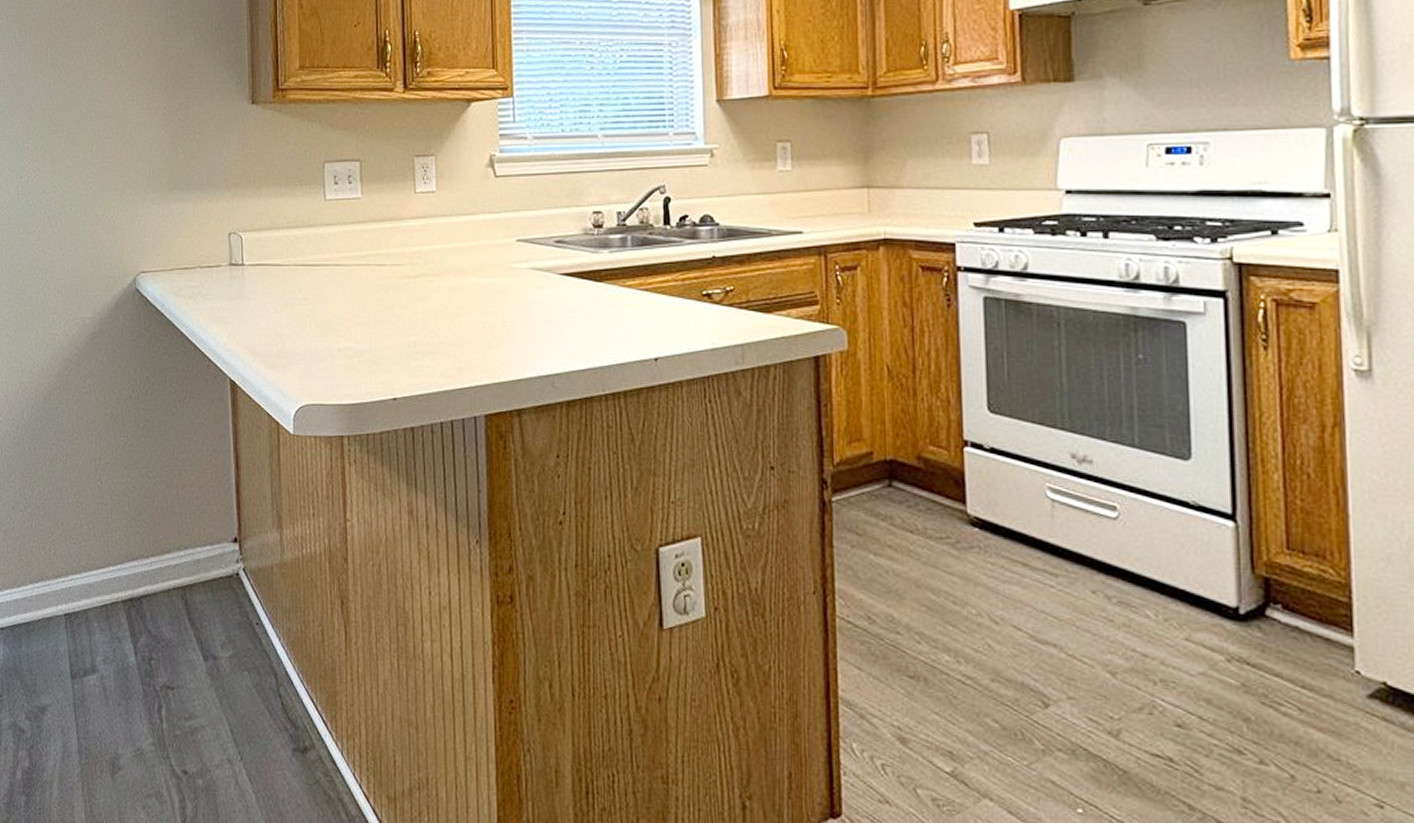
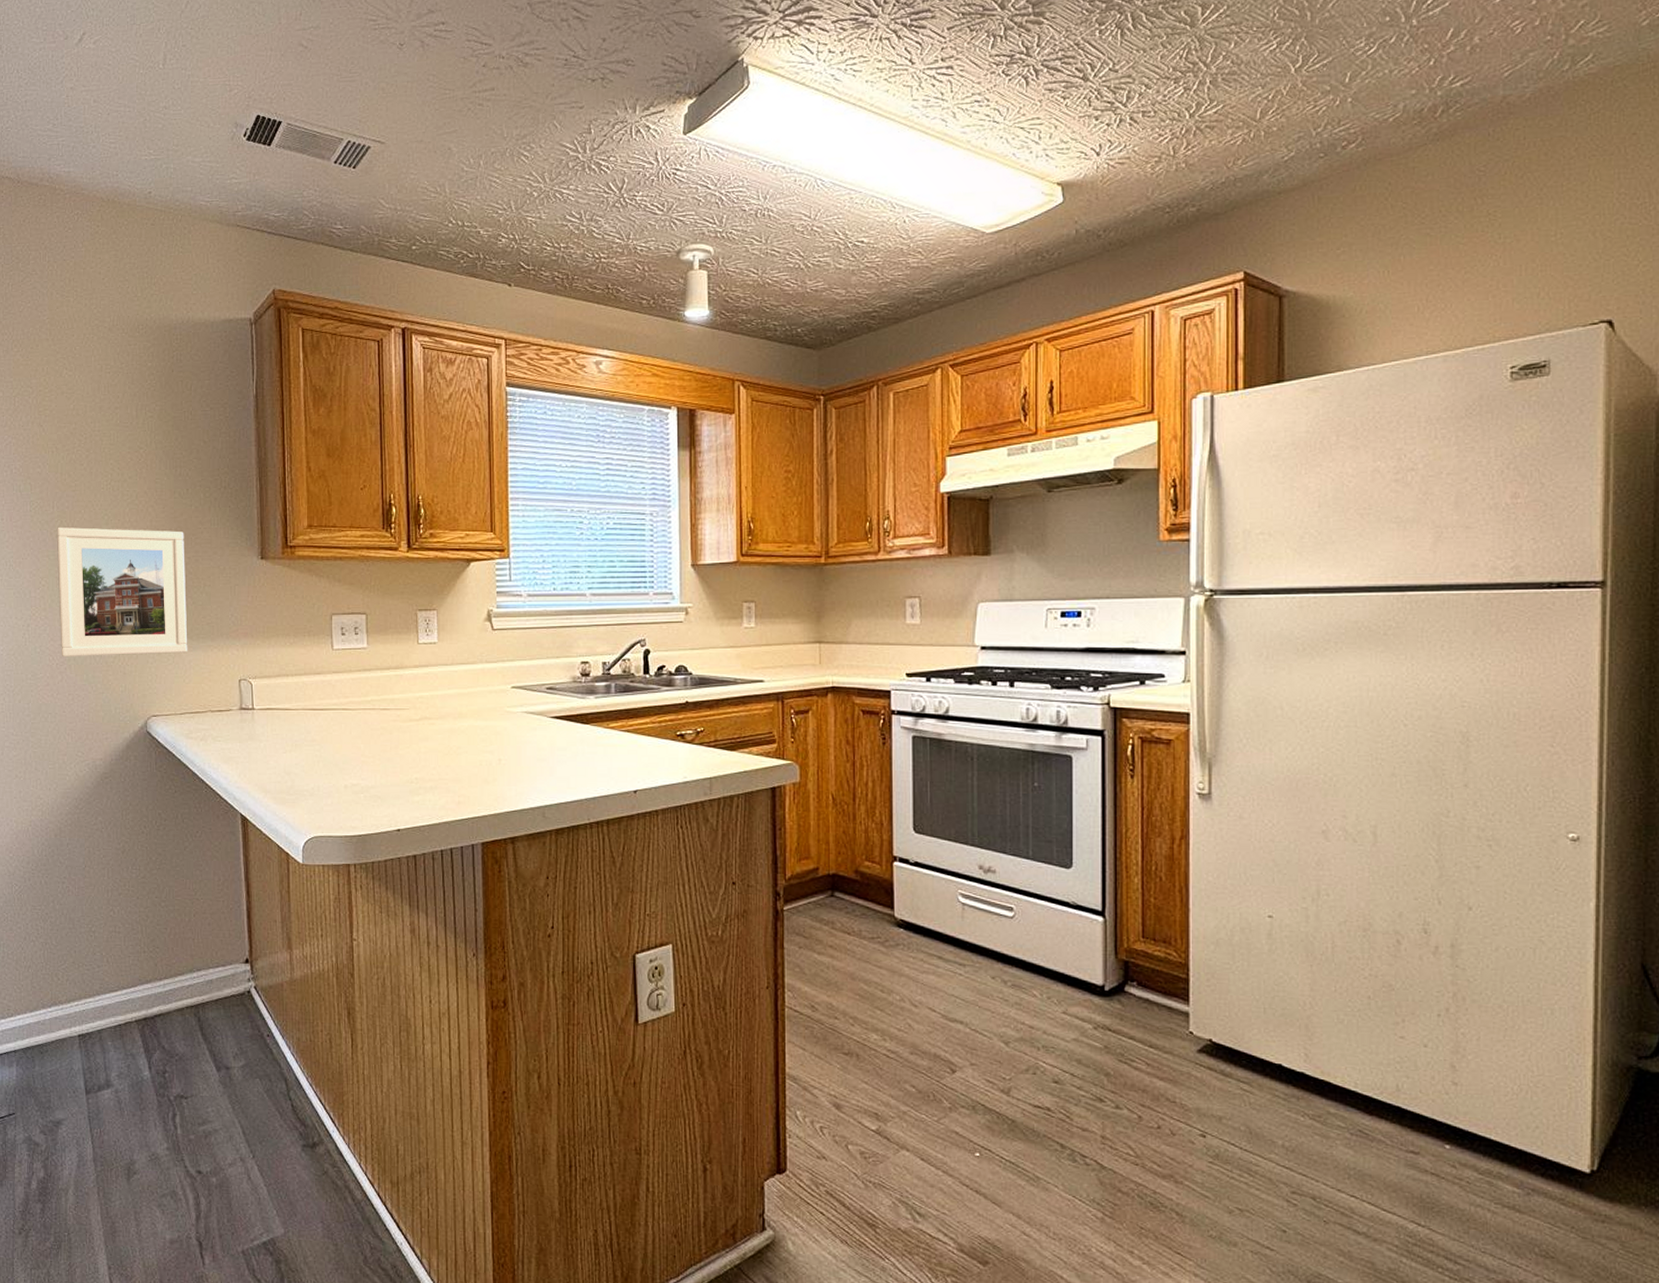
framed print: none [49,74,177,211] -> present [56,527,188,658]

